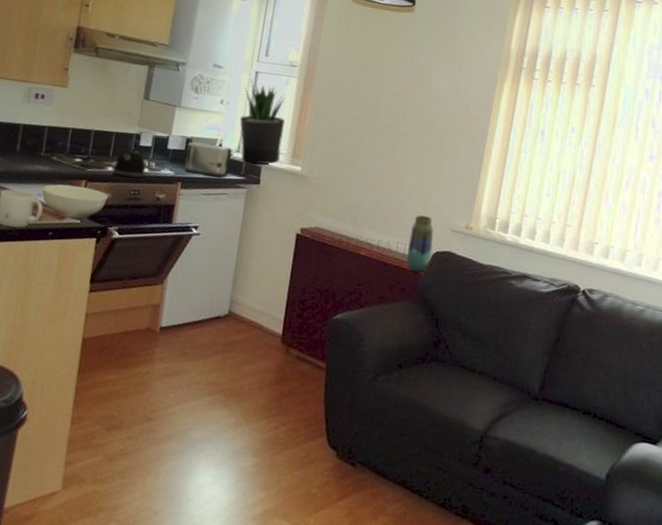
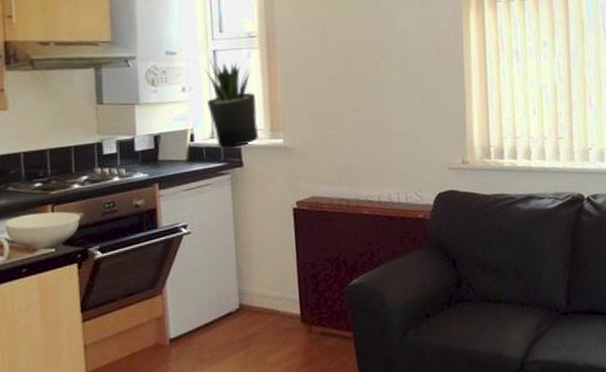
kettle: present [112,138,146,179] -> none [79,148,116,193]
toaster: present [184,142,234,178] -> none [157,135,209,171]
vase: present [406,215,434,272] -> none [408,160,436,218]

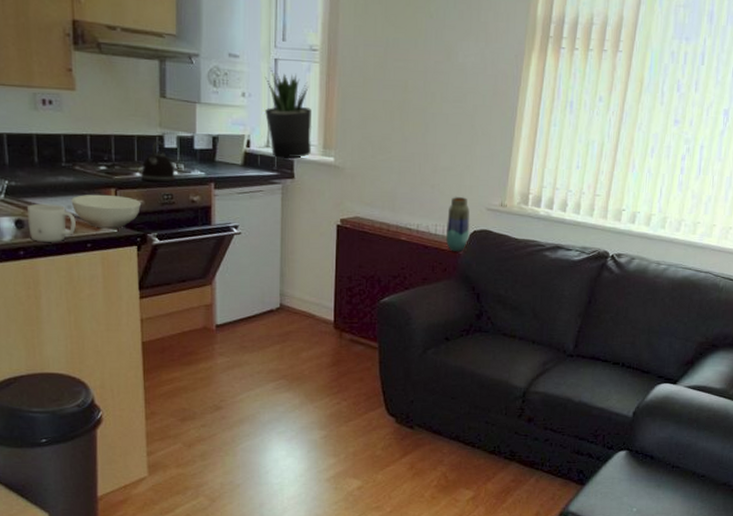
kettle: none [79,148,116,193] -> present [141,141,175,183]
vase: none [408,160,436,218] -> present [445,197,470,251]

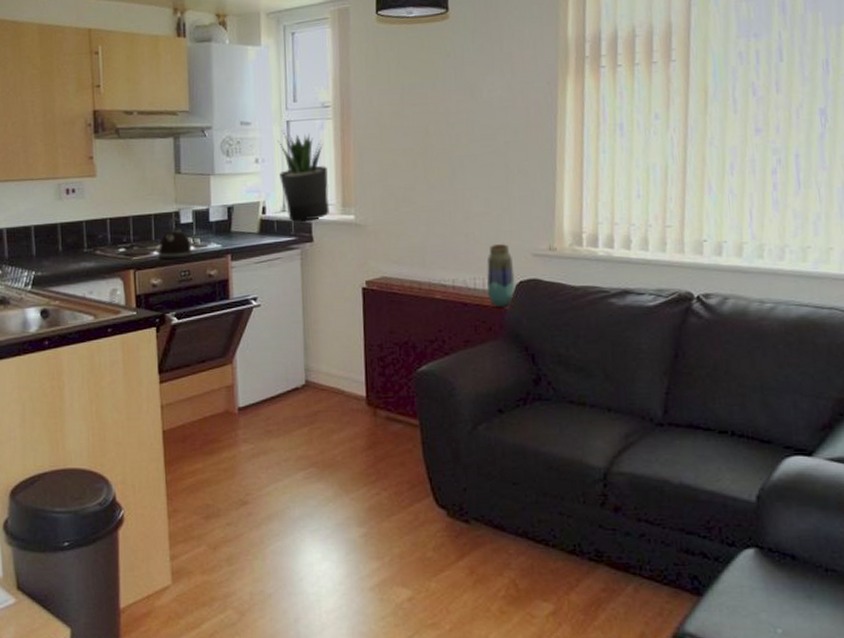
mug: present [26,203,76,244] -> none [51,290,97,331]
bowl: present [71,194,142,229] -> none [92,276,160,312]

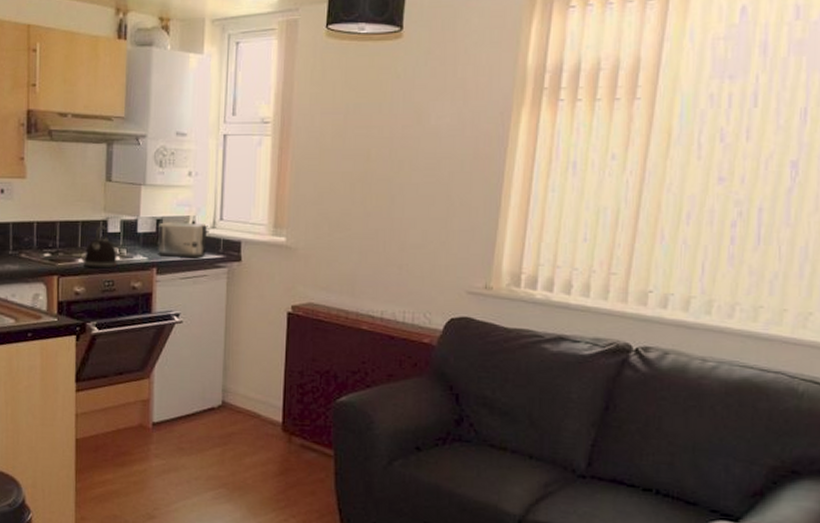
toaster: none [230,207,280,243] -> present [158,222,209,258]
planter: present [278,130,329,222] -> none [212,144,262,241]
vase: present [486,244,516,307] -> none [415,279,446,343]

